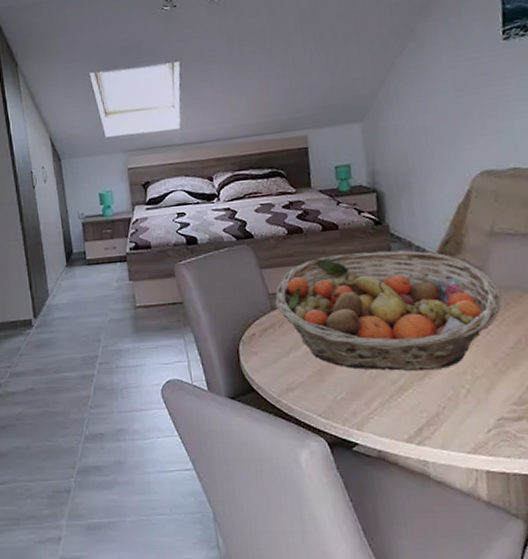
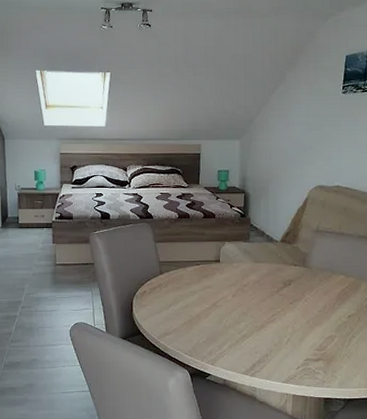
fruit basket: present [275,250,502,372] -> none [164,236,318,325]

